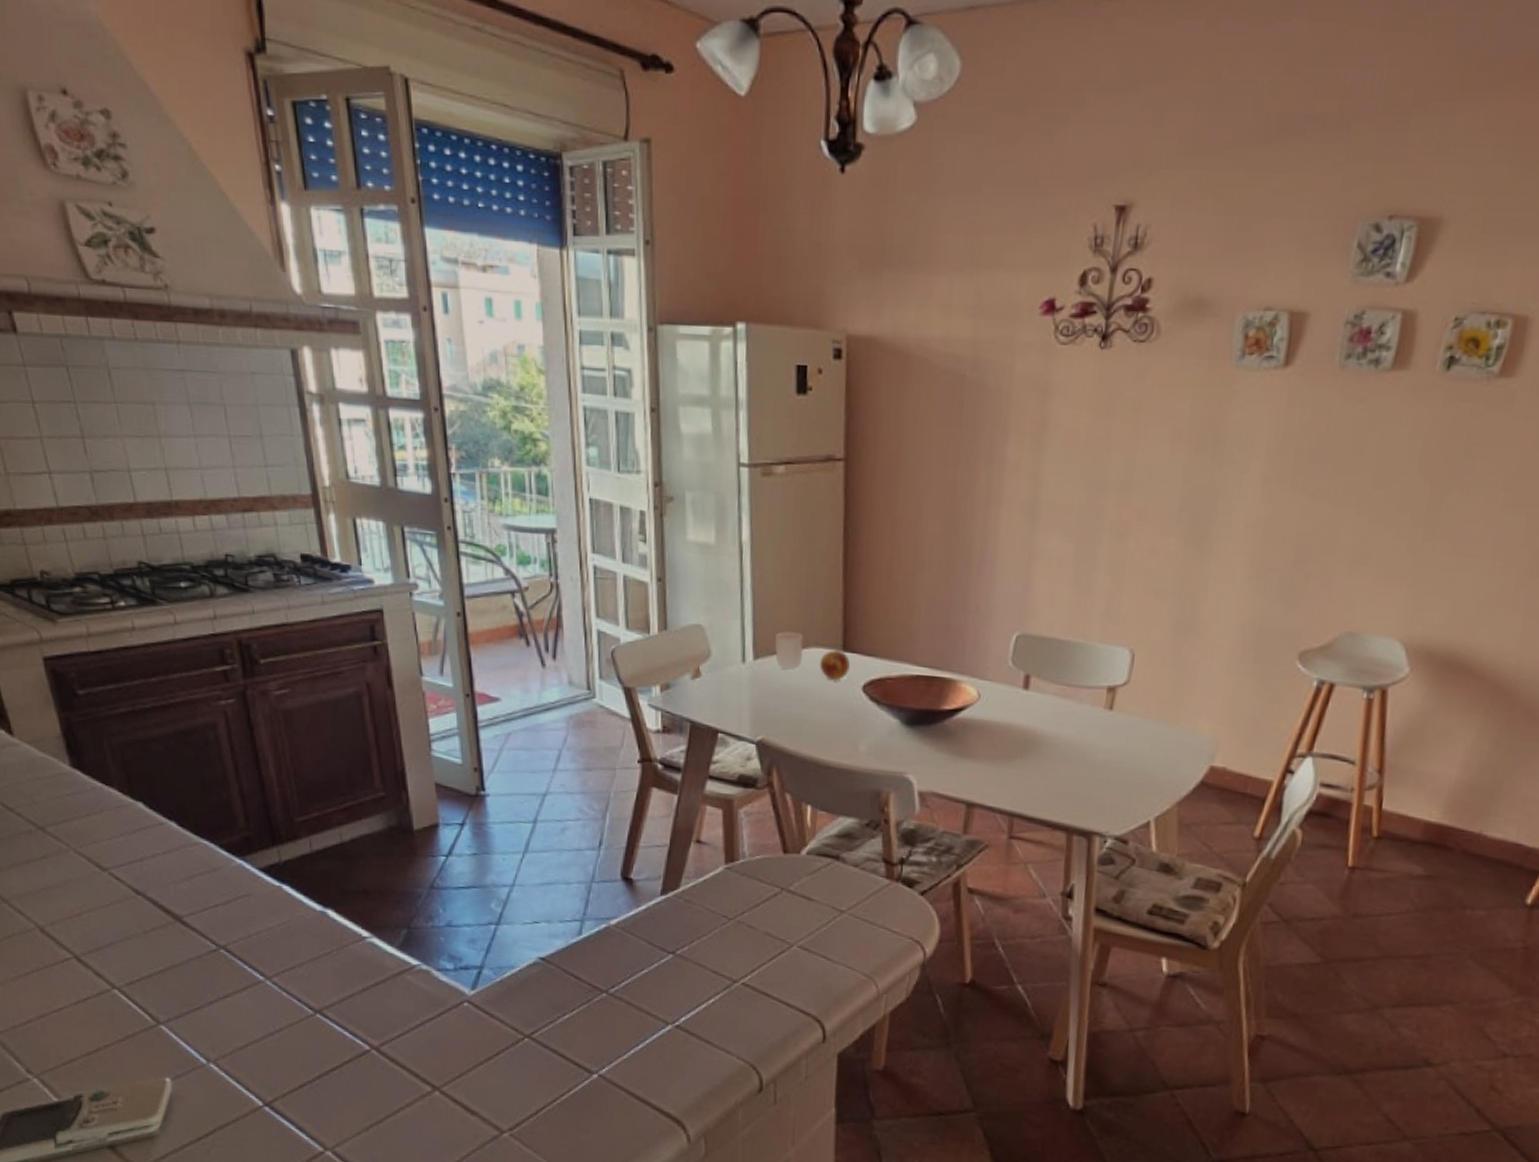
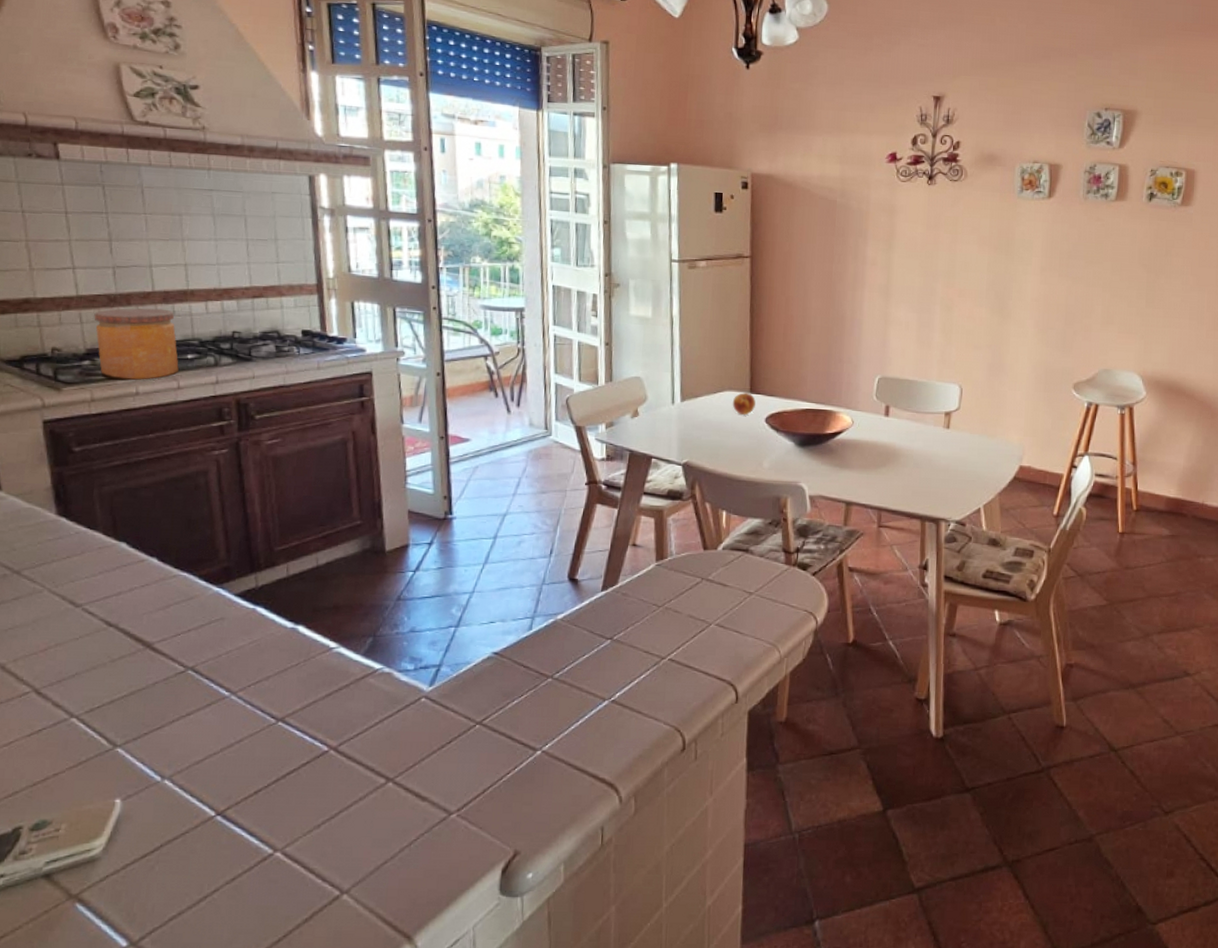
jar: none [78,523,173,613] -> present [94,308,179,381]
cup: present [775,631,804,671] -> none [698,380,720,409]

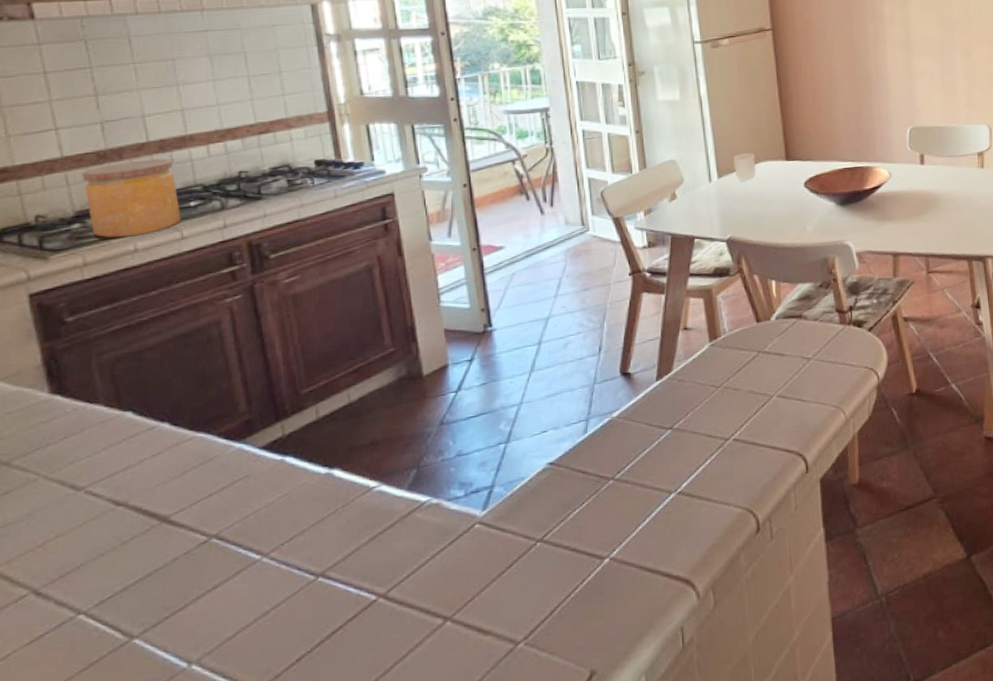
cup: none [698,380,720,409] -> present [734,153,757,183]
fruit: present [732,393,756,415] -> none [769,160,793,183]

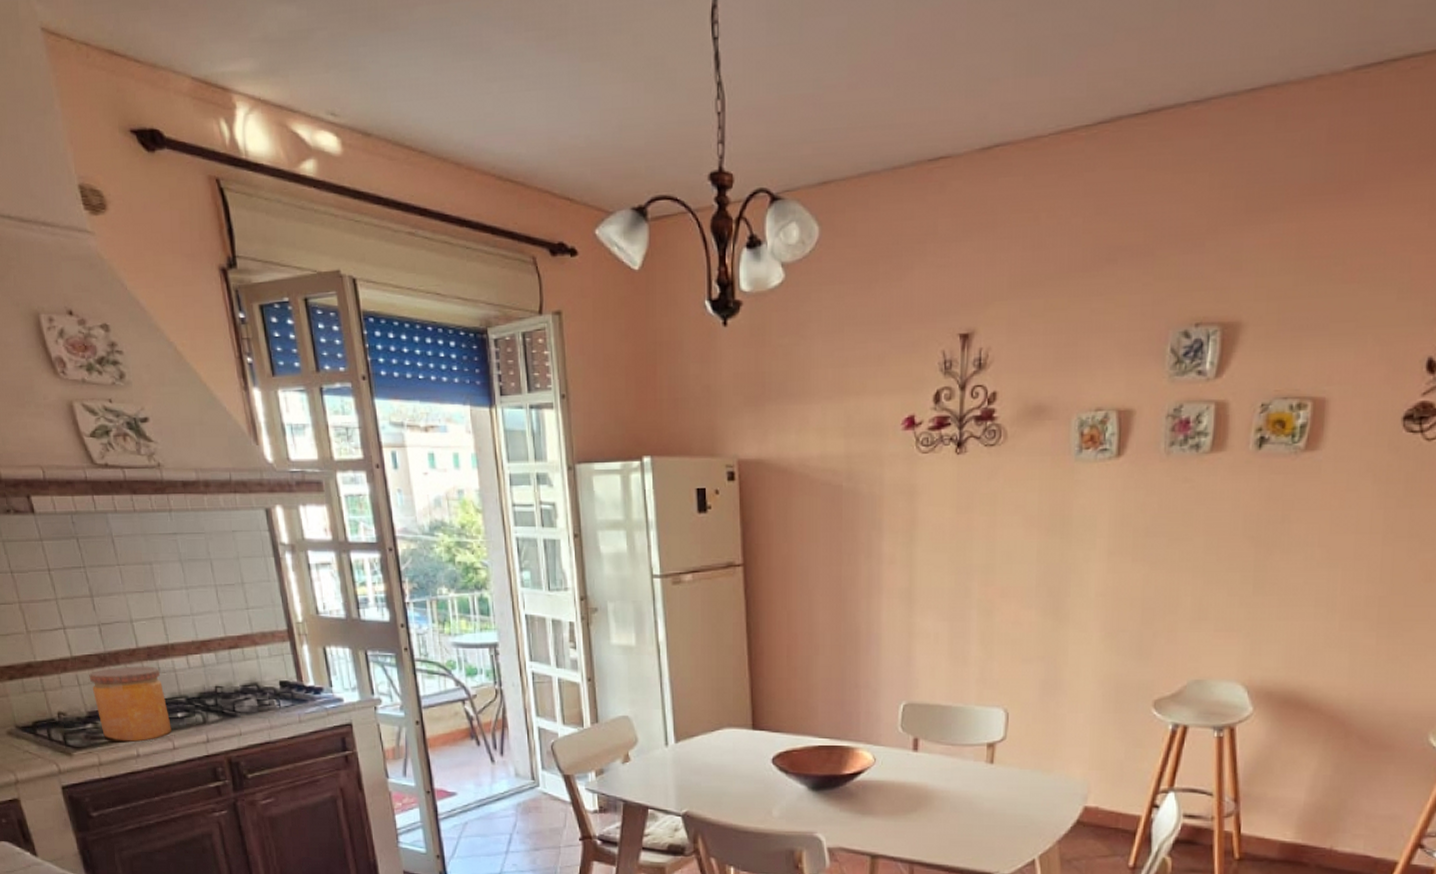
cup: present [734,153,757,183] -> none [693,717,718,750]

